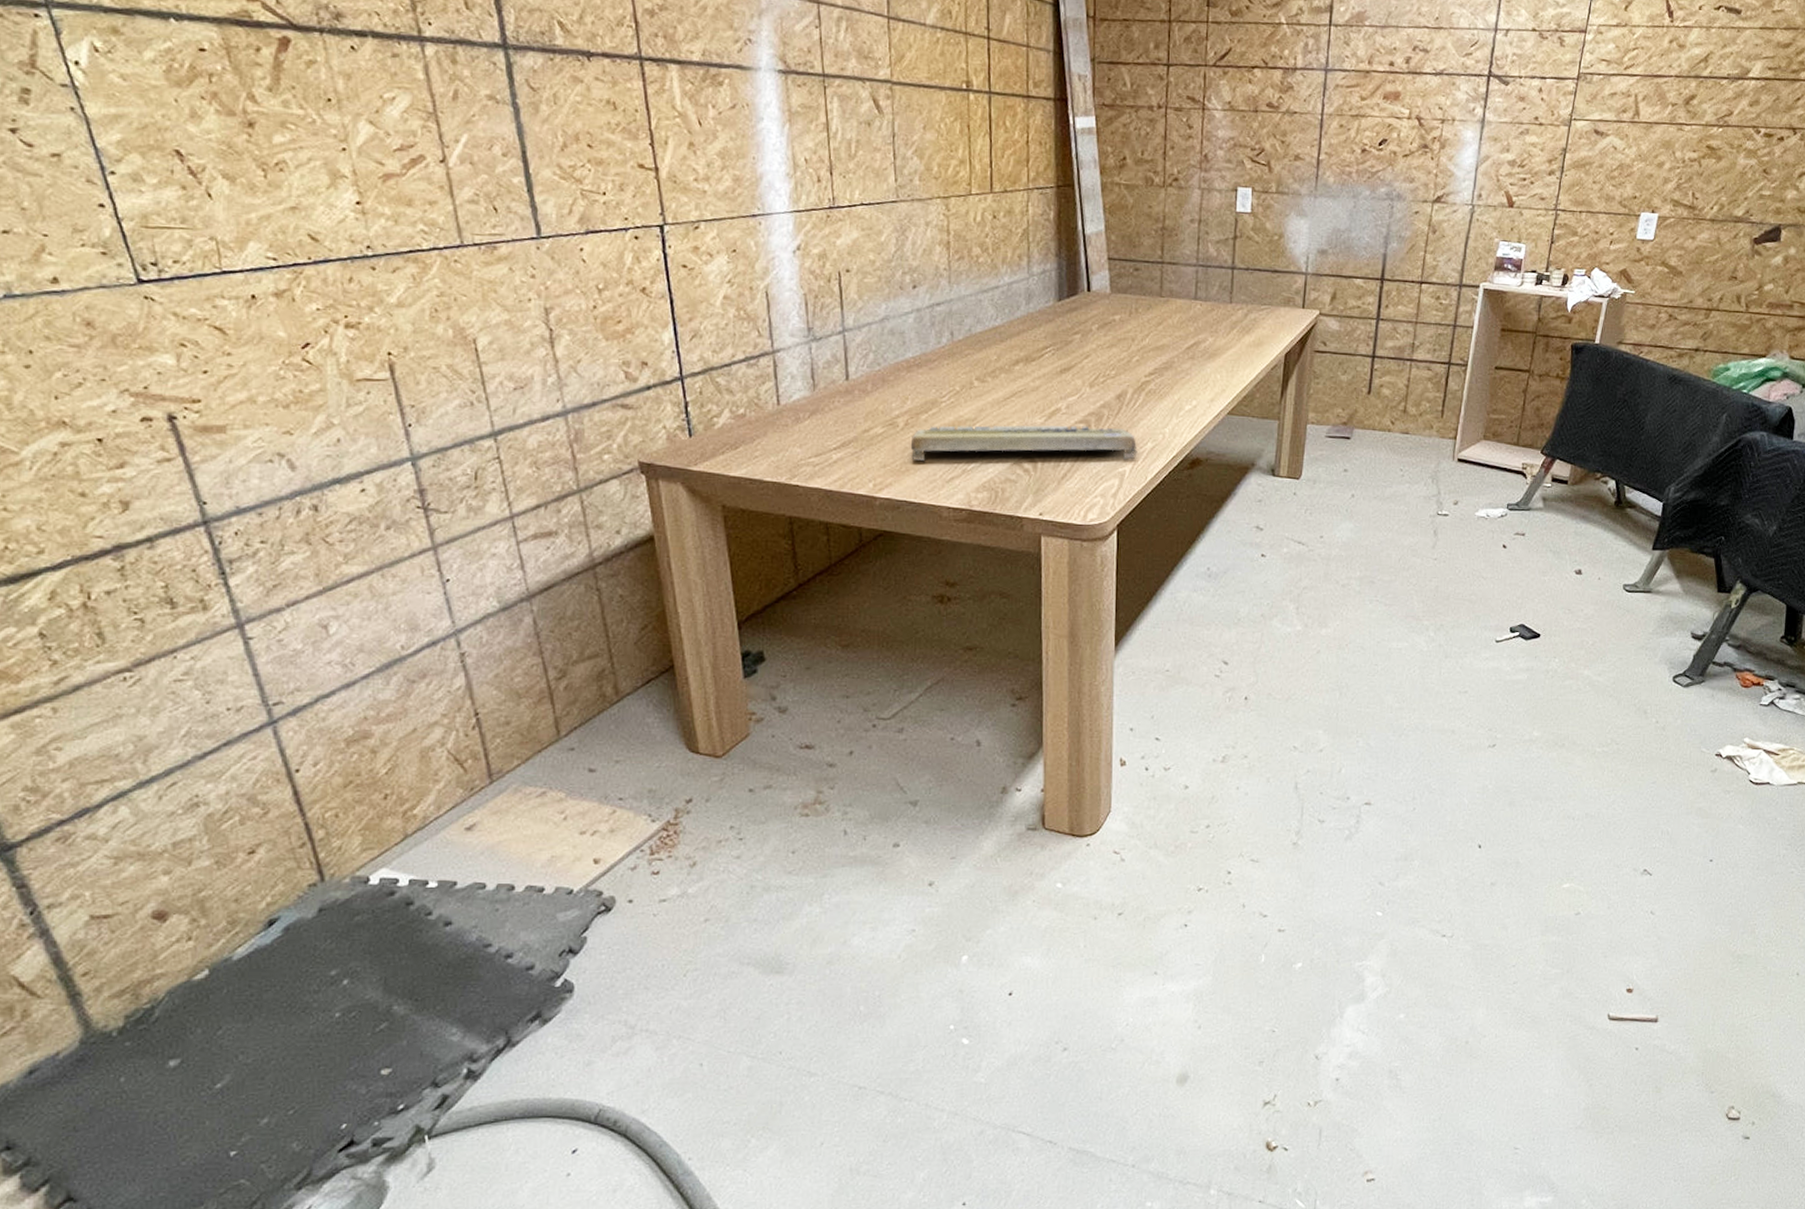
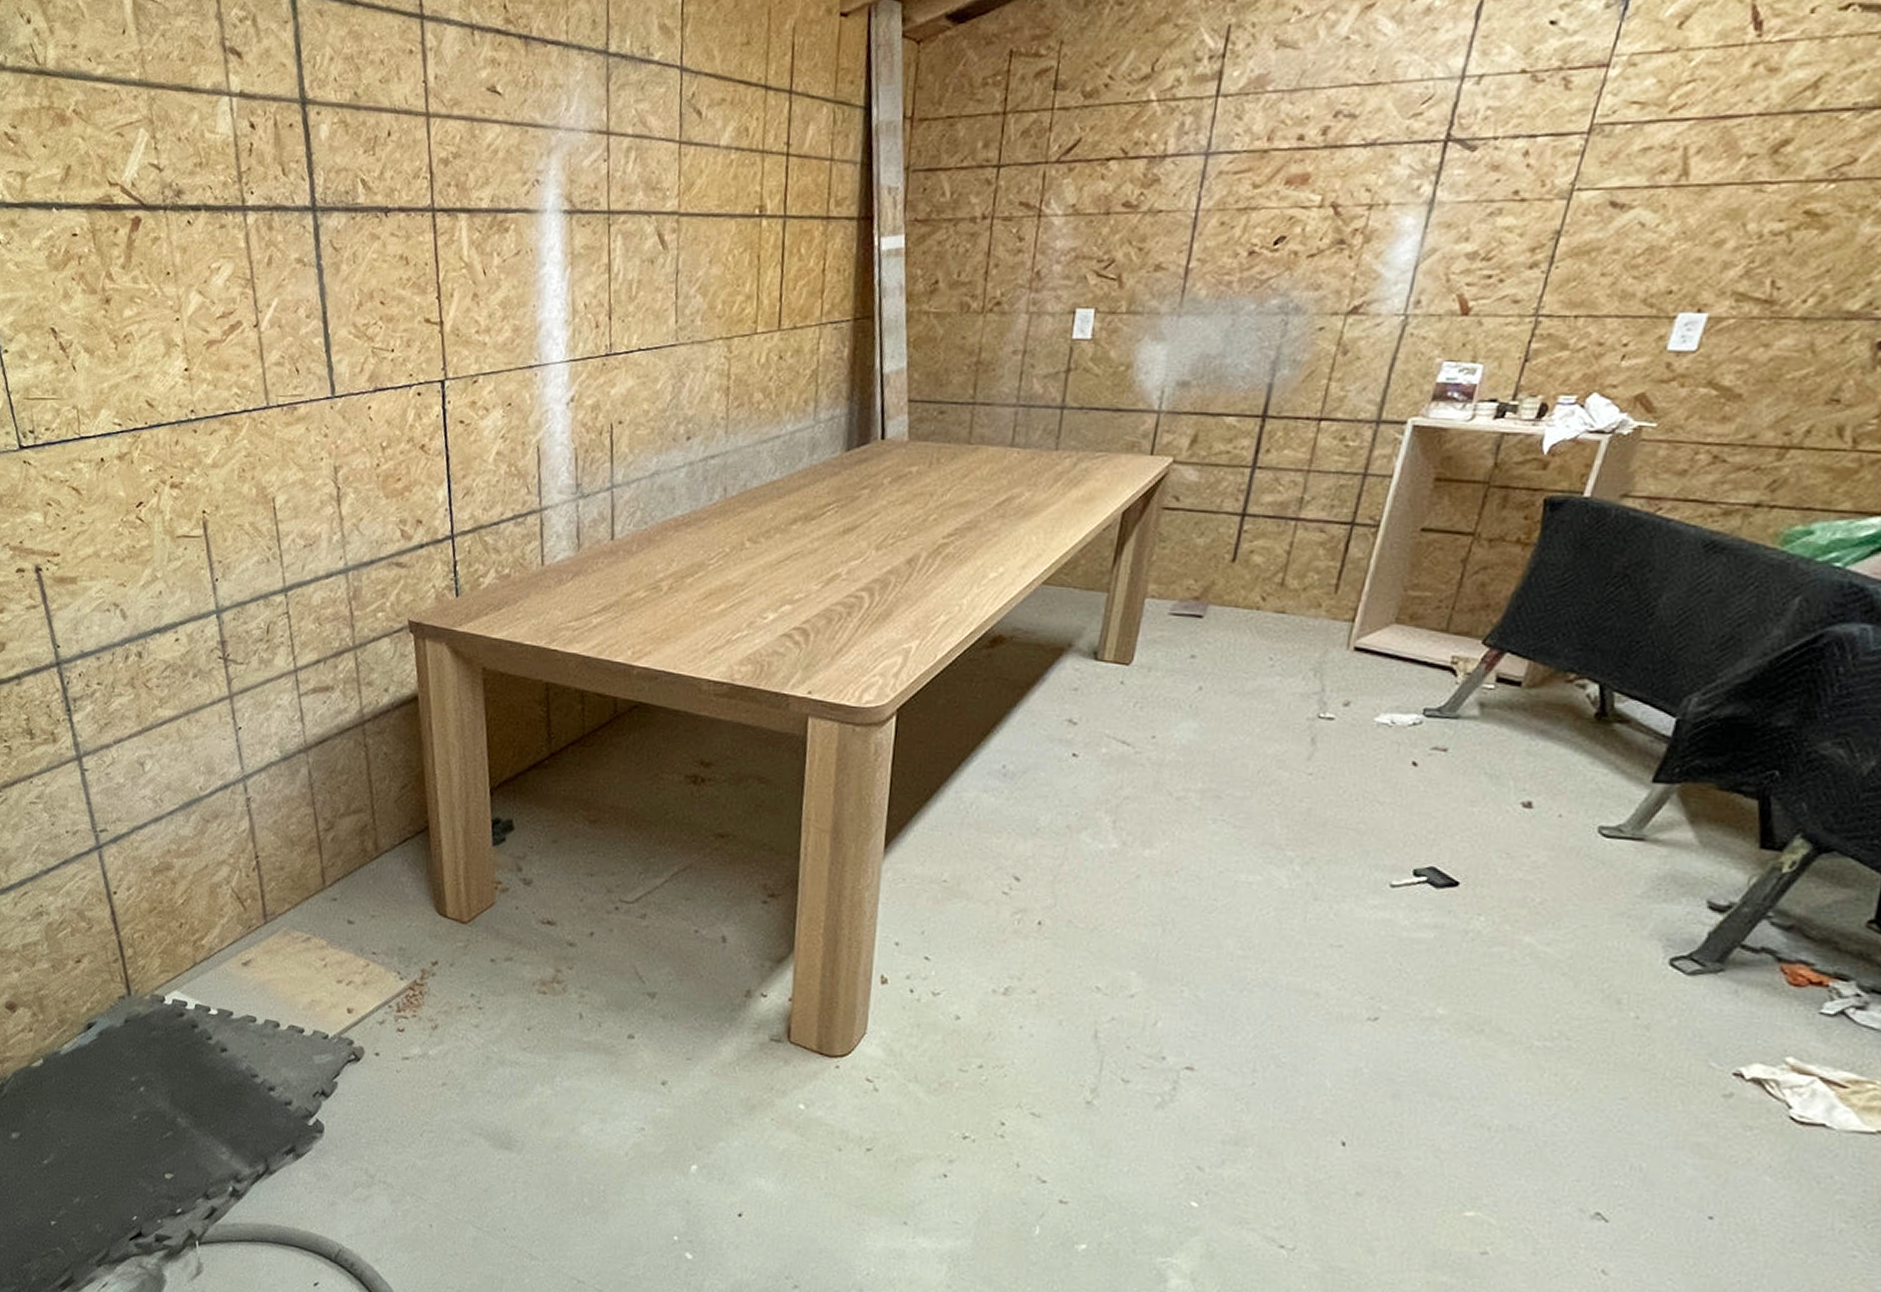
computer keyboard: present [910,425,1138,461] -> none [672,590,927,635]

